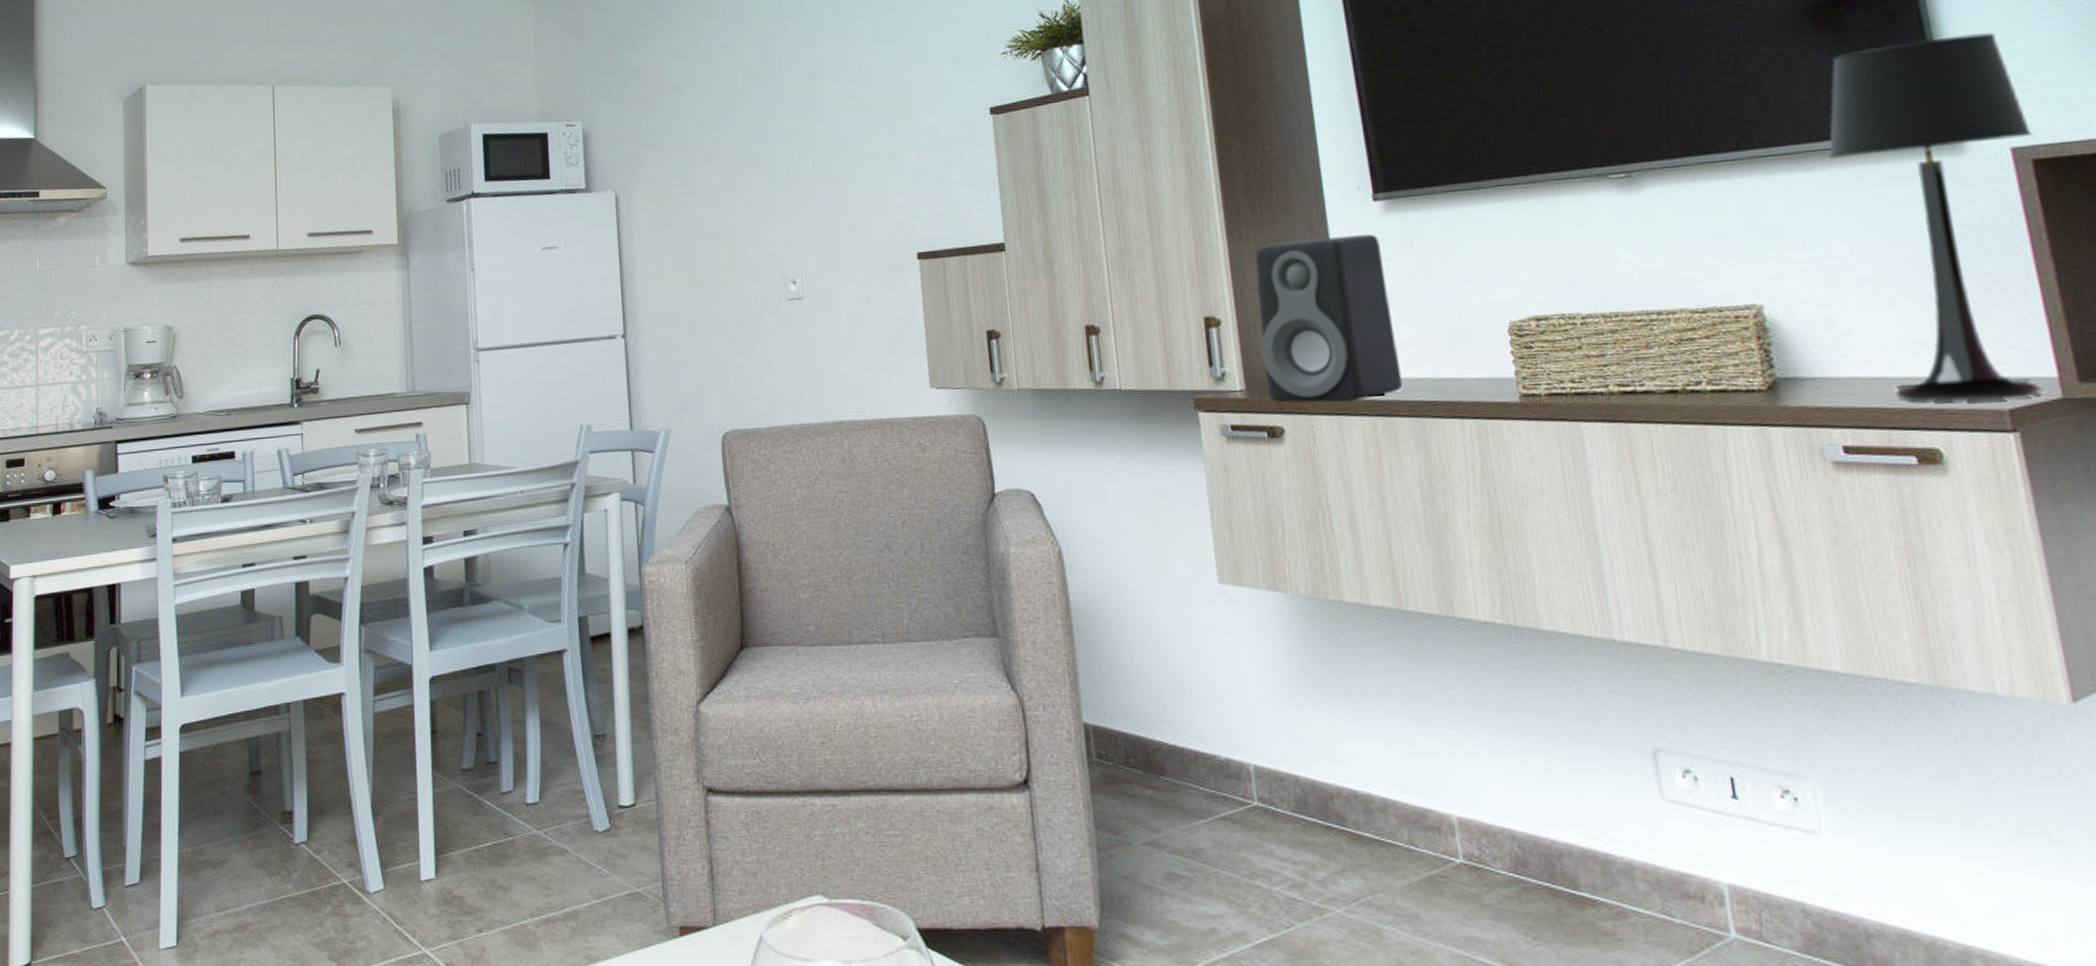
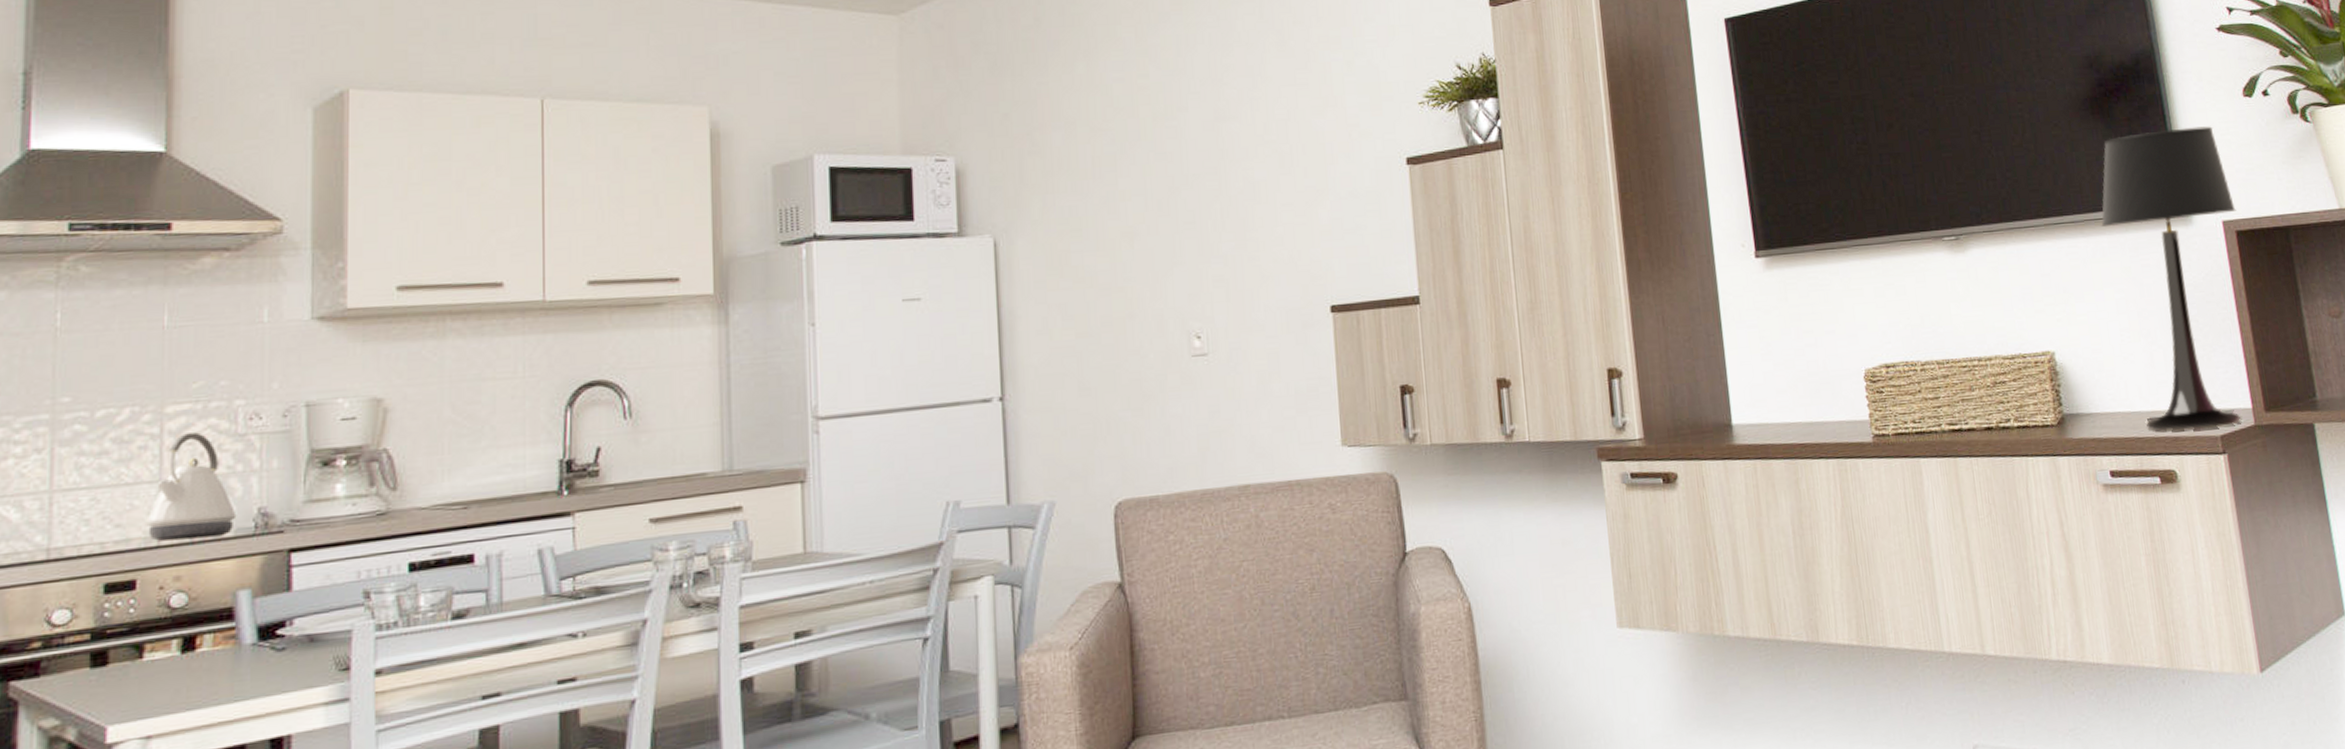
kettle: none [29,350,84,431] -> present [146,432,237,542]
speaker: present [1255,233,1403,403] -> none [1653,288,1779,450]

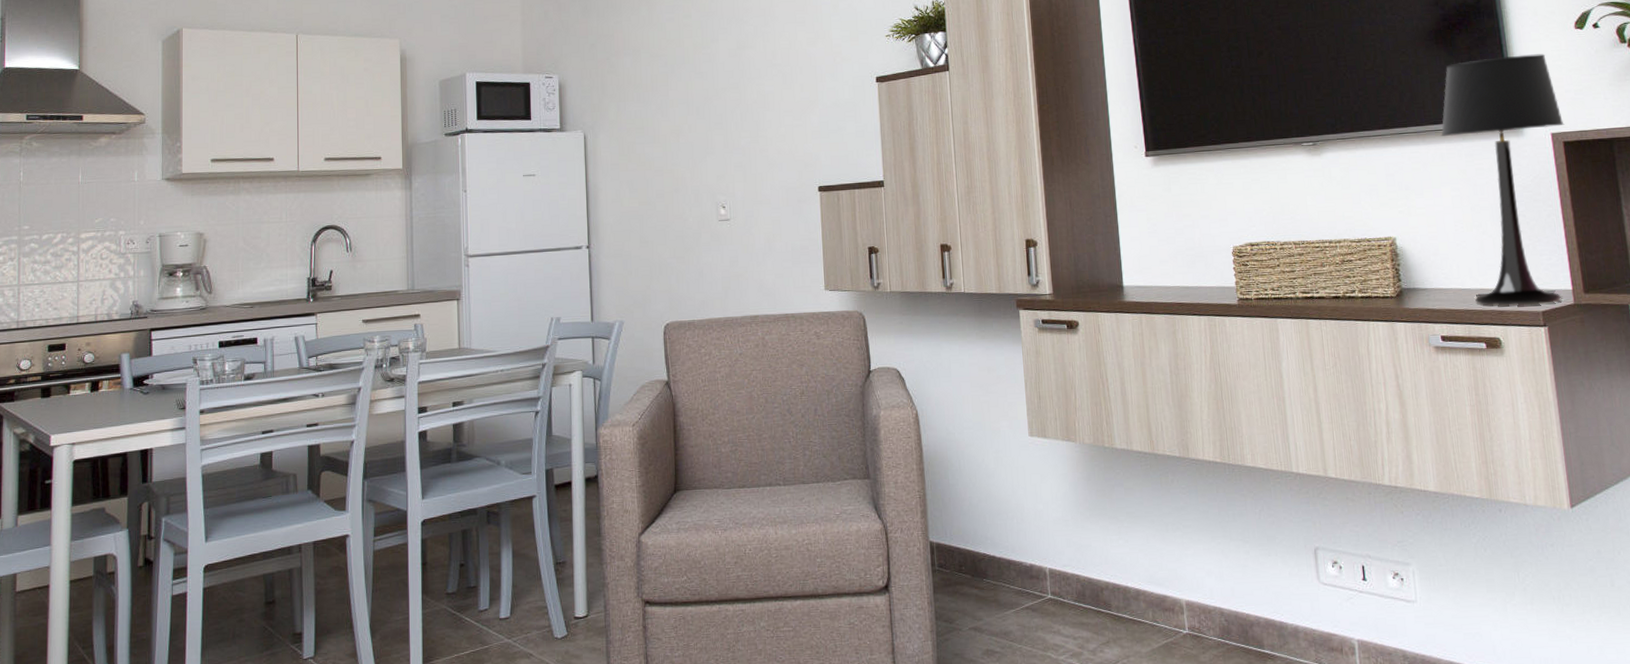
kettle: present [146,432,237,542] -> none [71,251,121,321]

